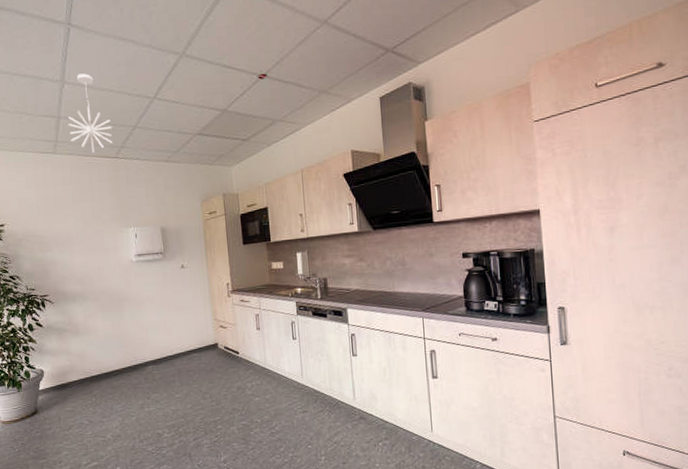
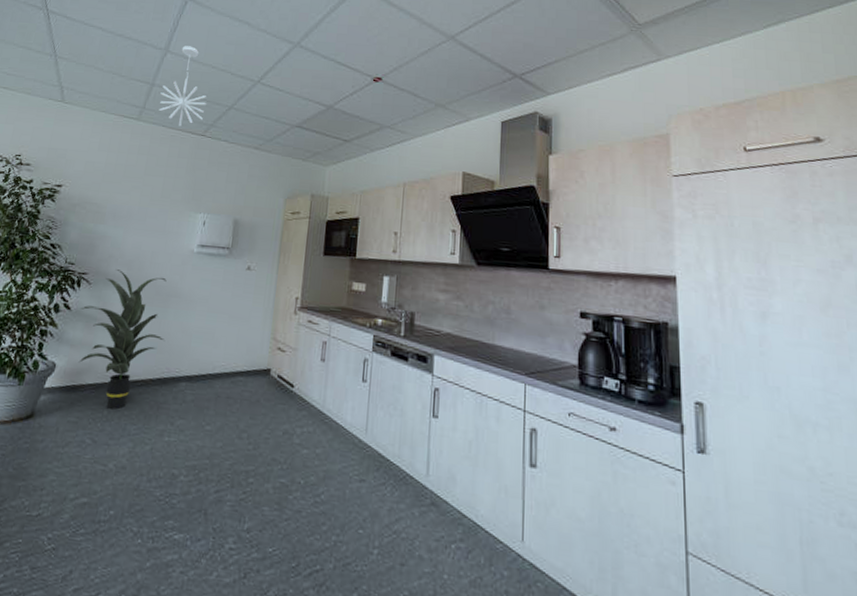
indoor plant: none [50,287,127,396] -> present [78,269,167,409]

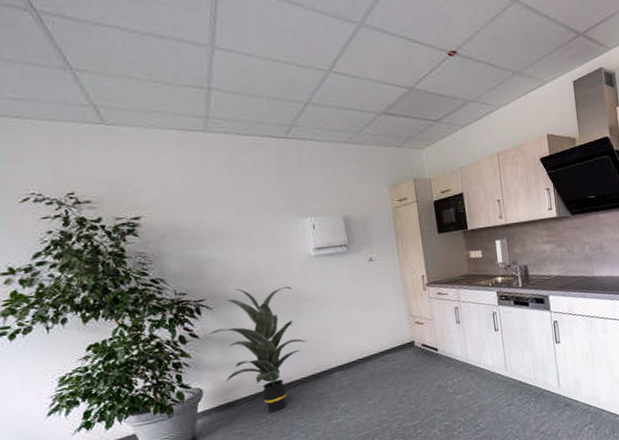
pendant light: present [159,46,206,127] -> none [222,38,281,132]

